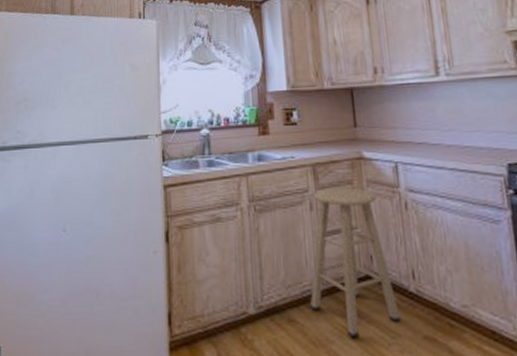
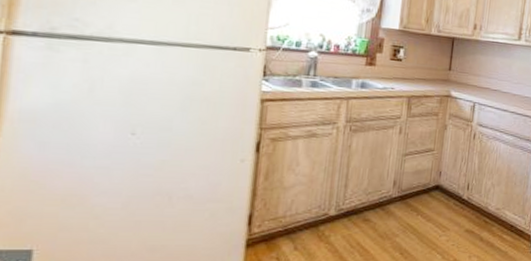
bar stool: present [310,188,402,339] -> none [385,117,454,232]

